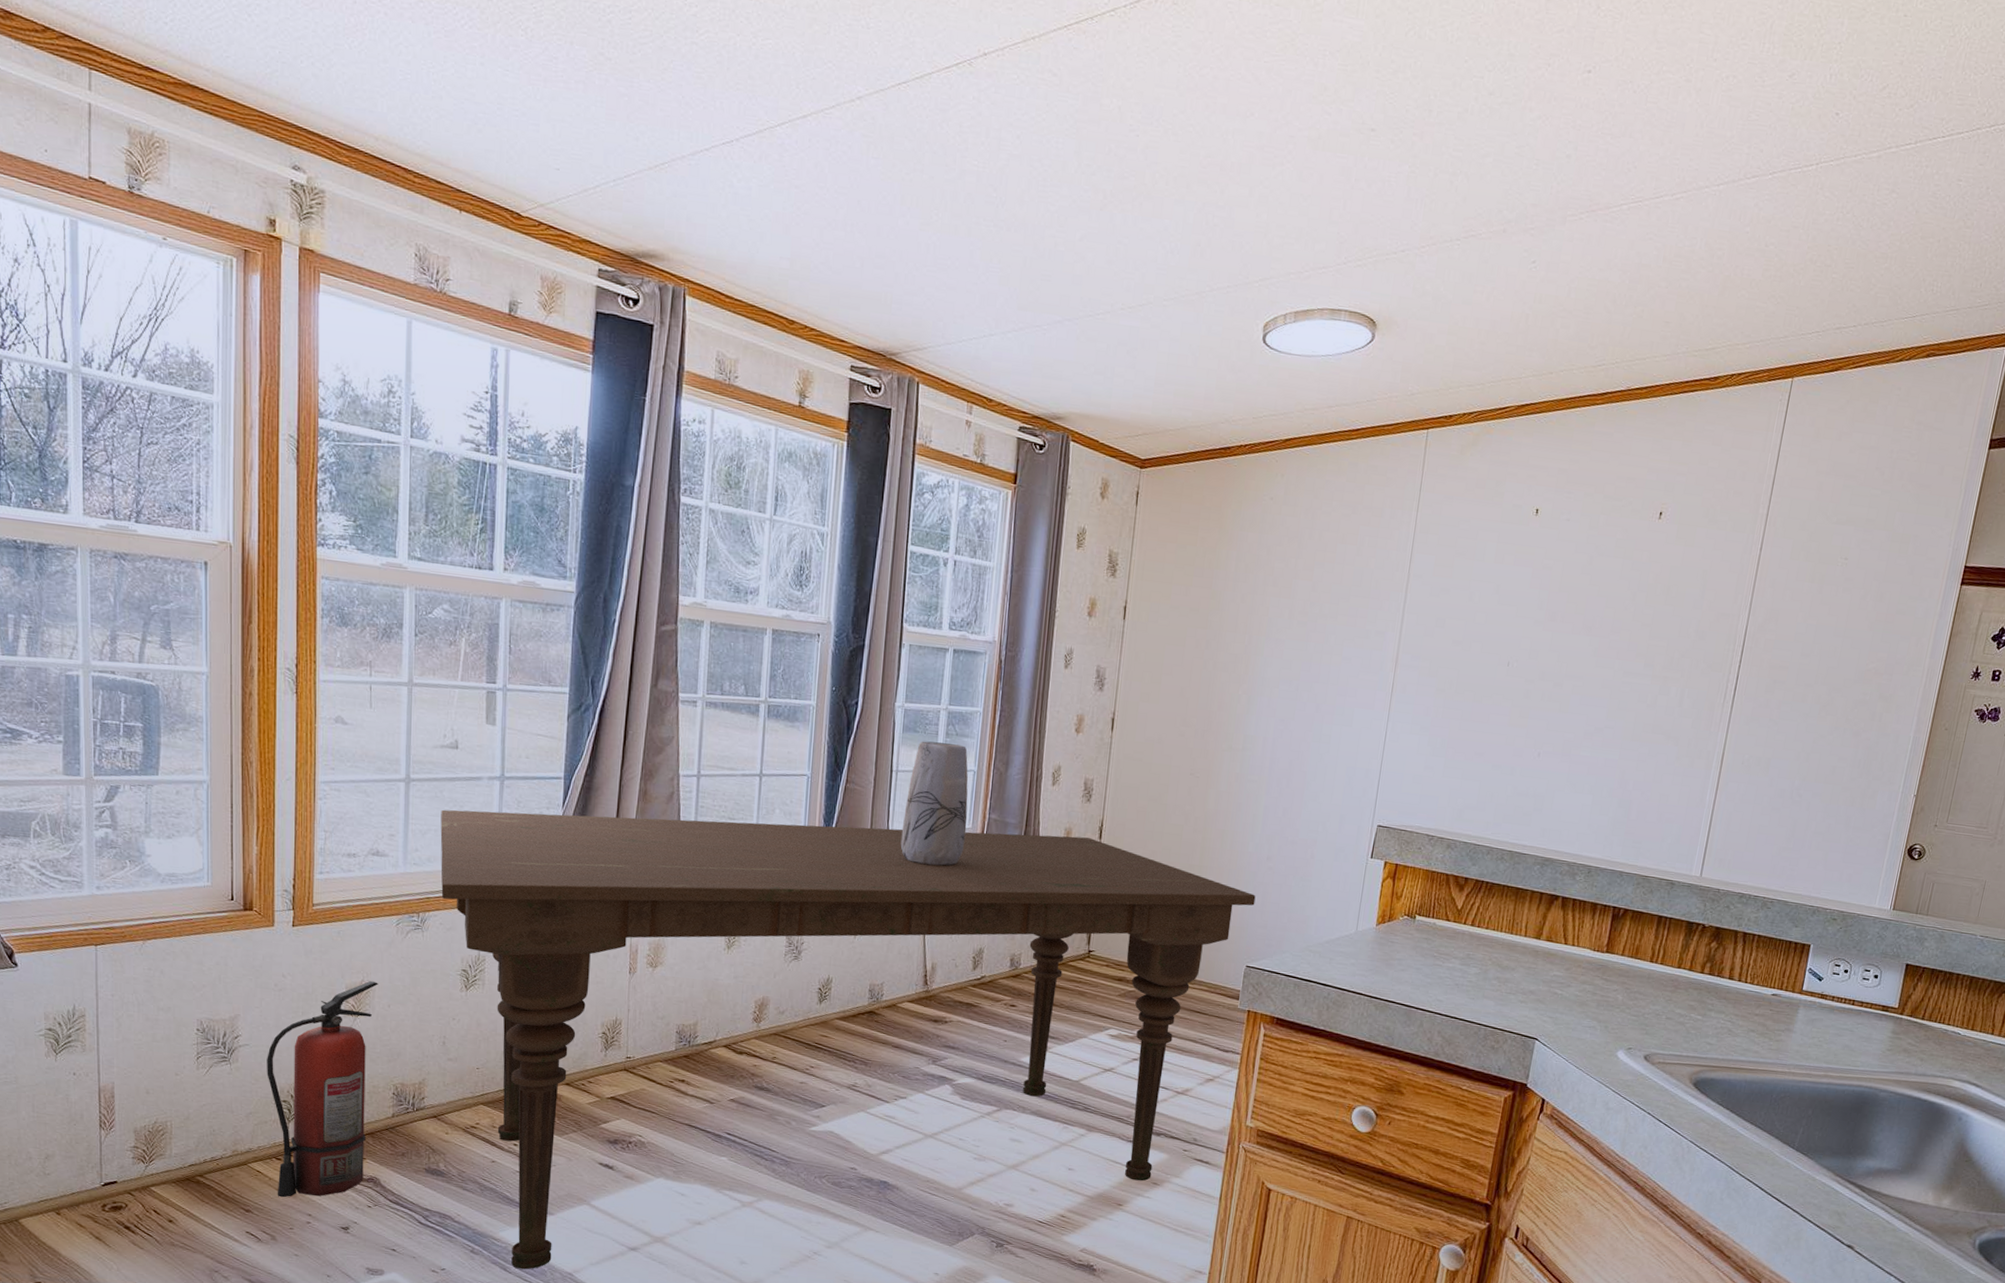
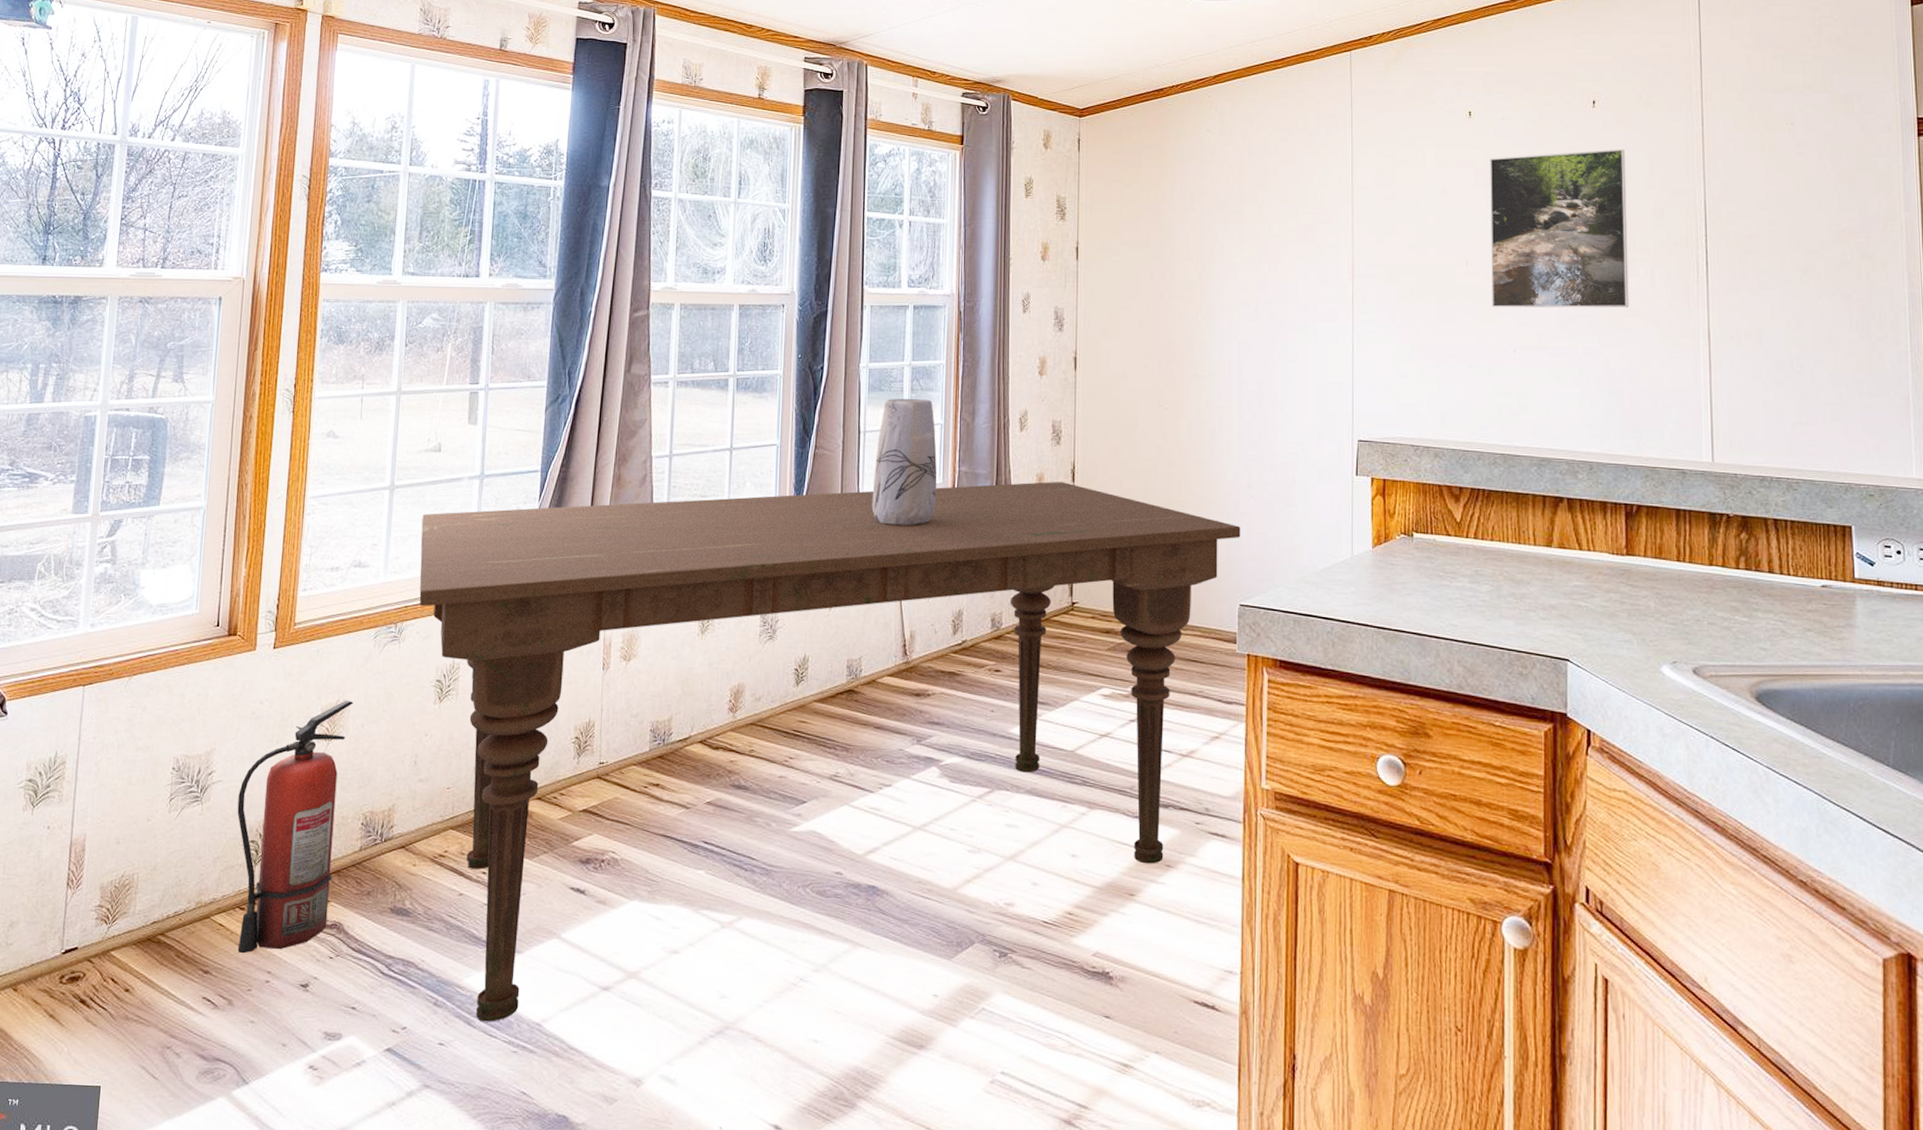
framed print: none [1525,560,1681,724] -> present [1490,149,1629,308]

